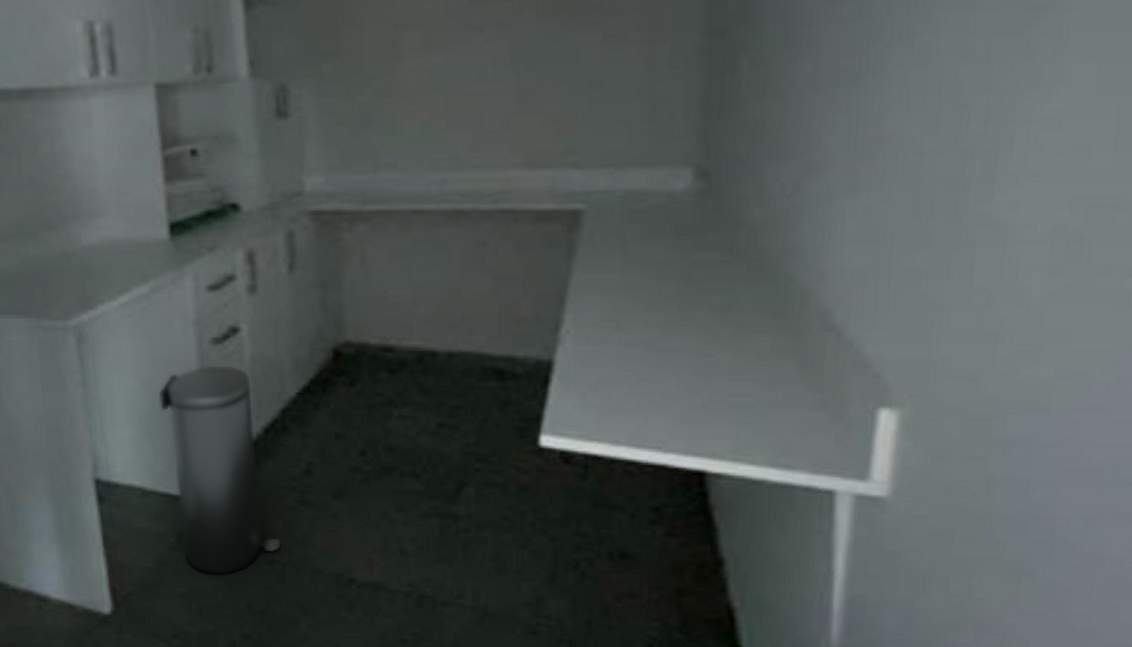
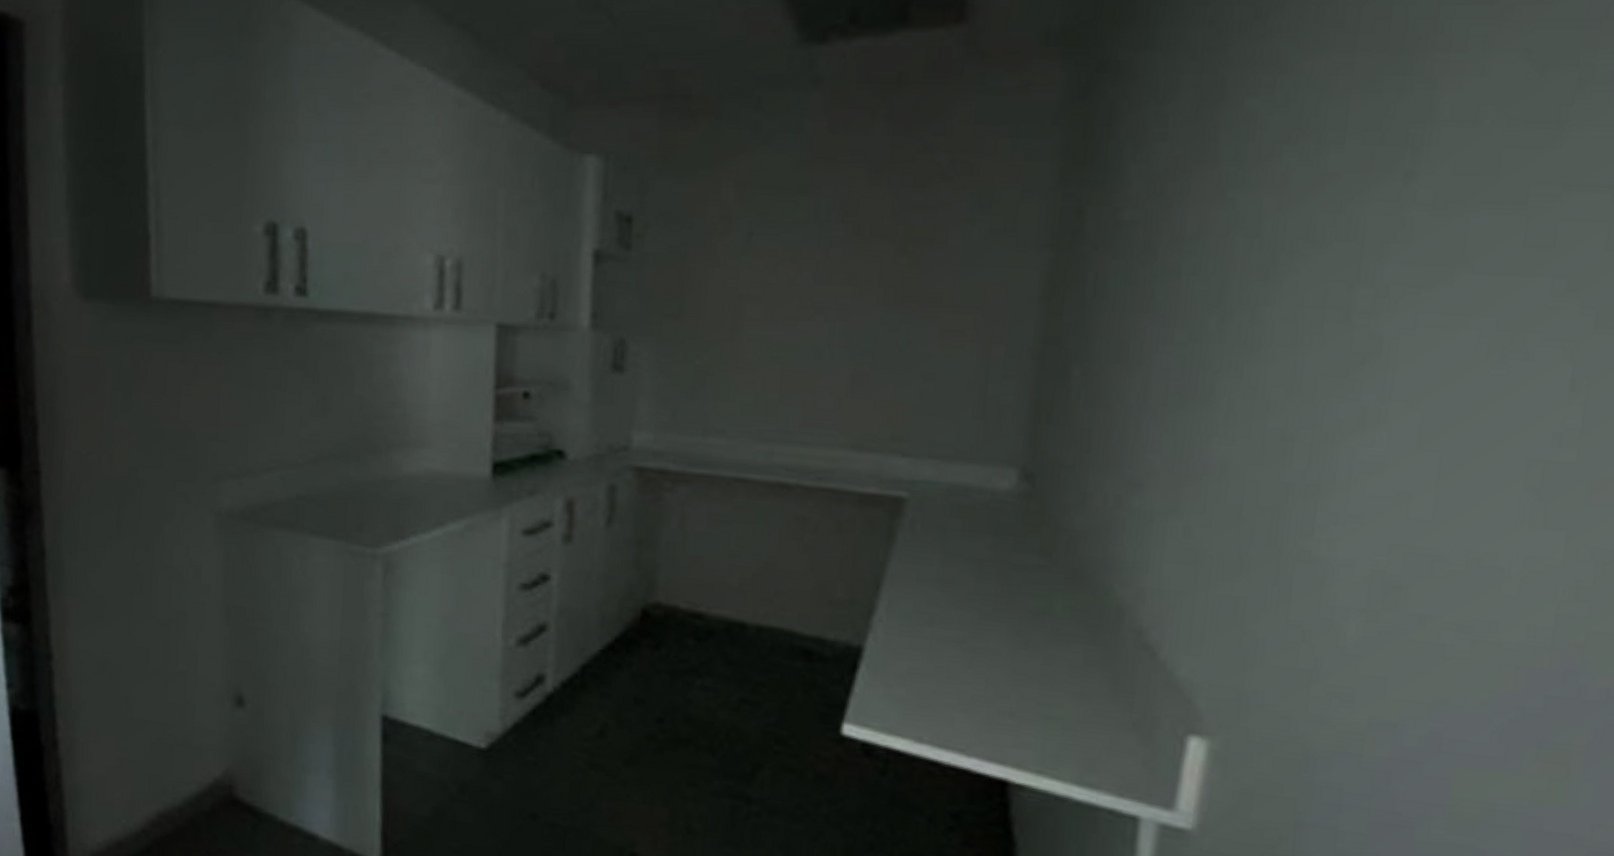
pedal bin: present [158,365,281,576] -> none [458,610,565,835]

